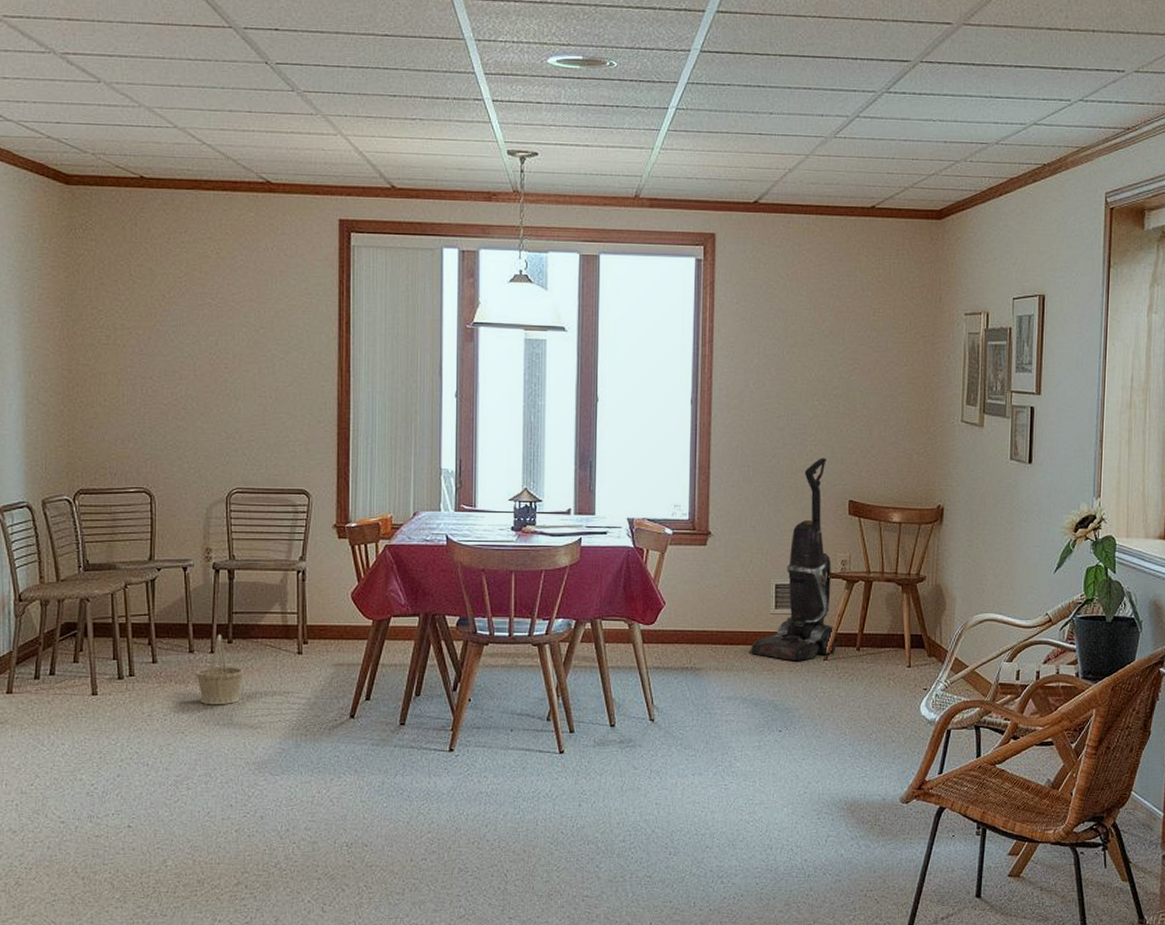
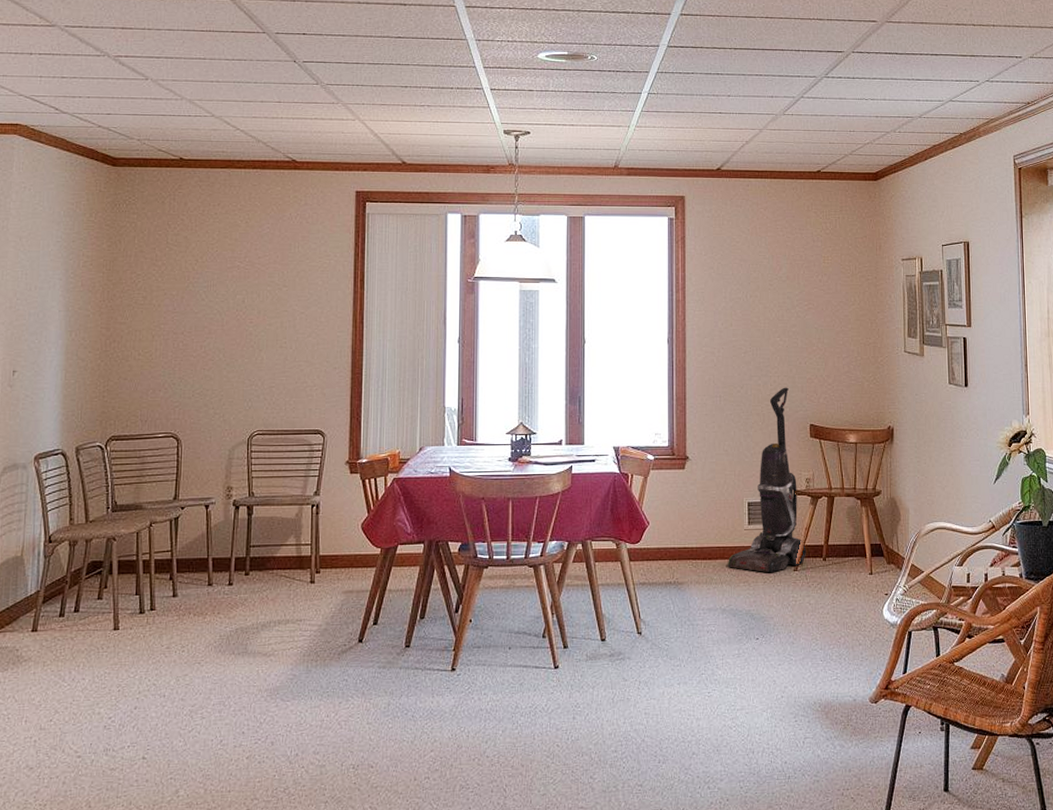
basket: present [196,634,244,705] -> none [214,567,260,636]

